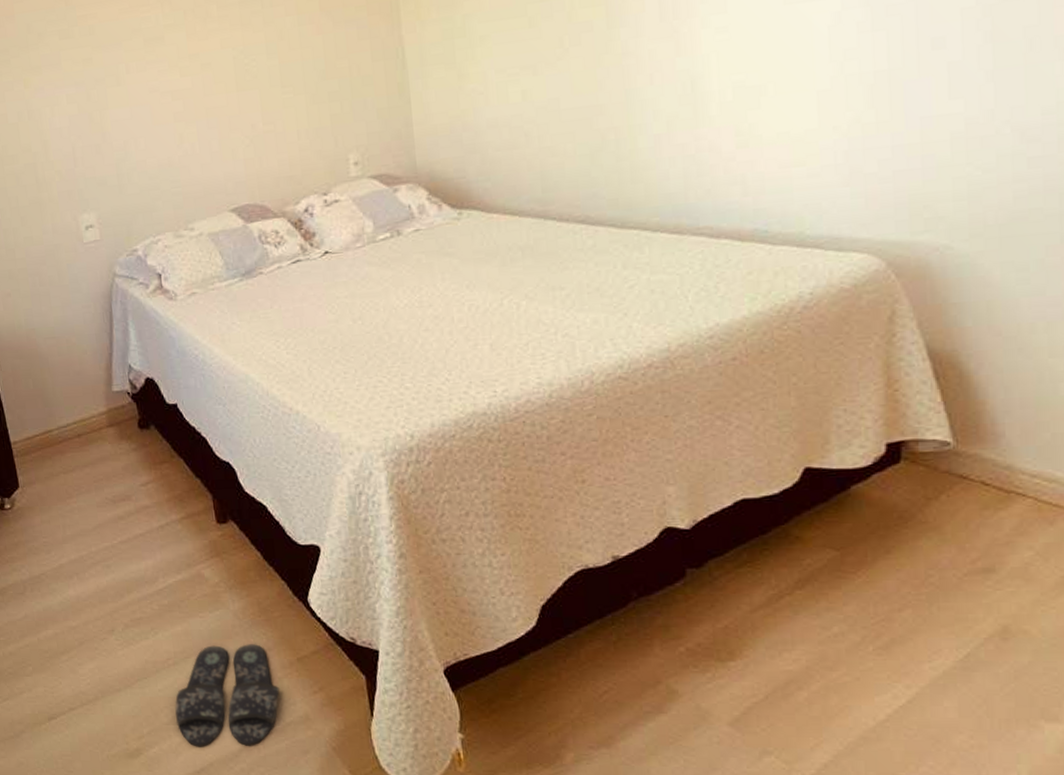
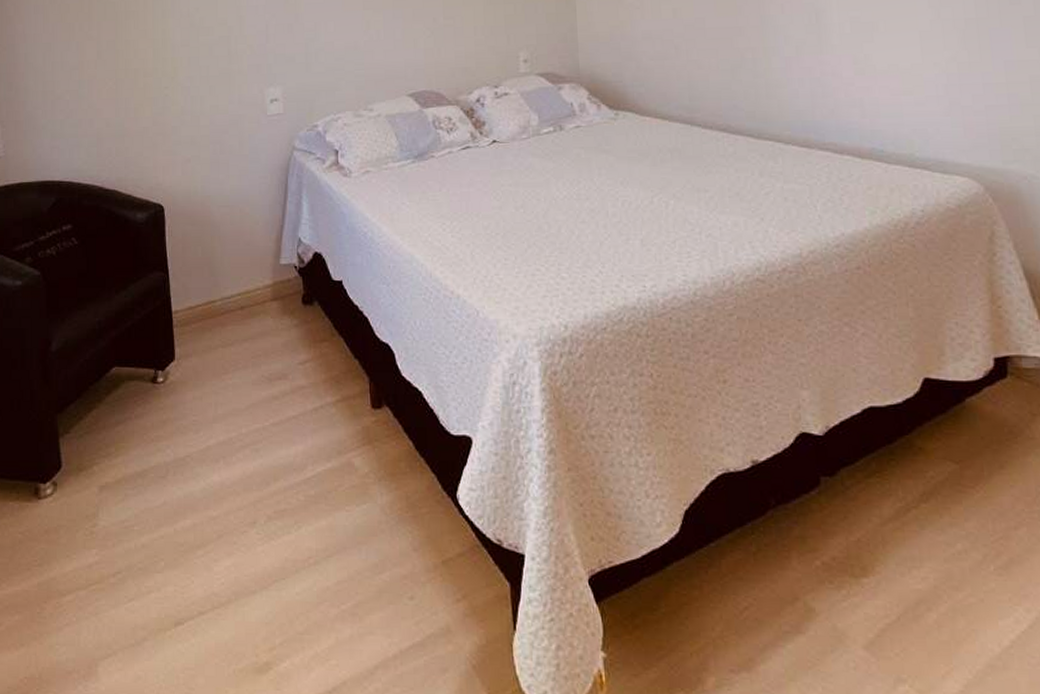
slippers: present [175,644,280,747] -> none [311,543,422,662]

